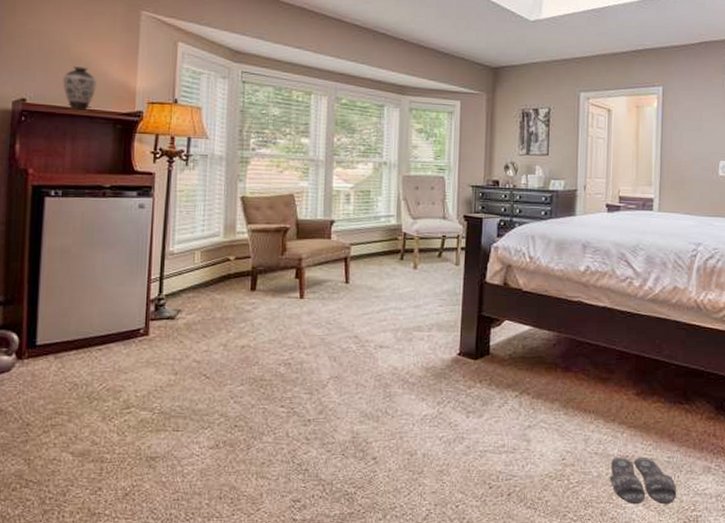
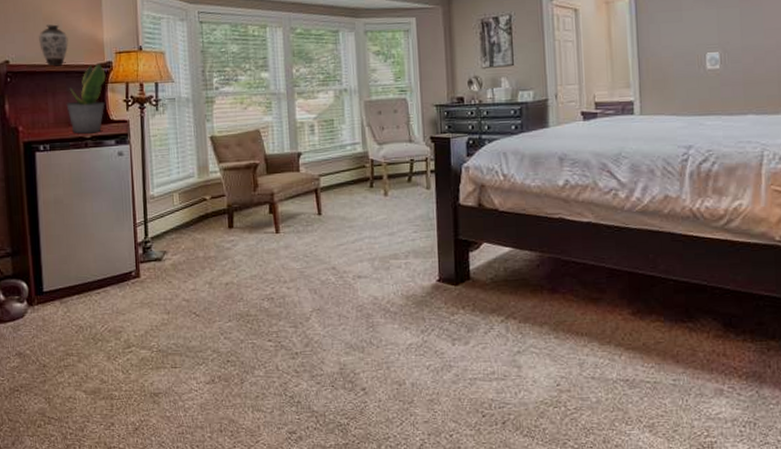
potted plant: none [86,112,135,183] -> present [66,64,106,134]
slippers: present [609,457,677,504] -> none [609,381,687,430]

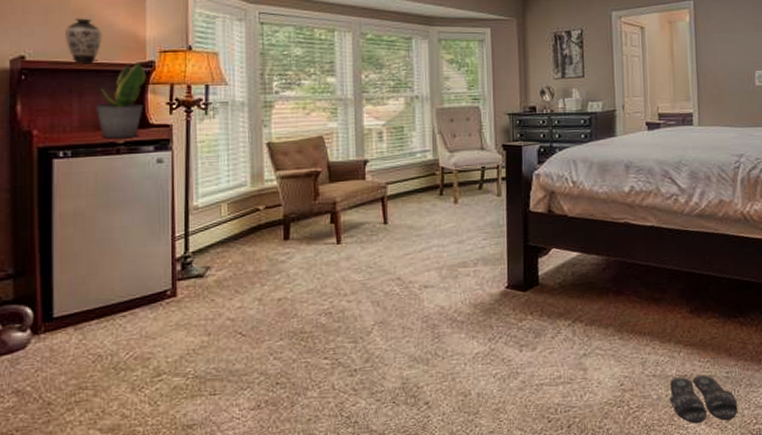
slippers: none [609,381,687,430] -> present [669,375,738,423]

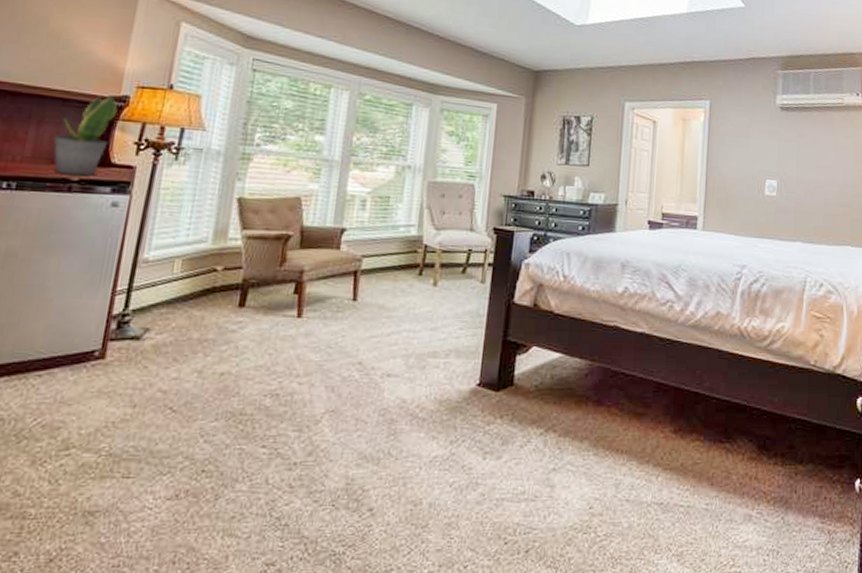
decorative vase: present [65,18,102,66] -> none [34,41,78,93]
slippers: present [669,375,738,423] -> none [641,505,715,559]

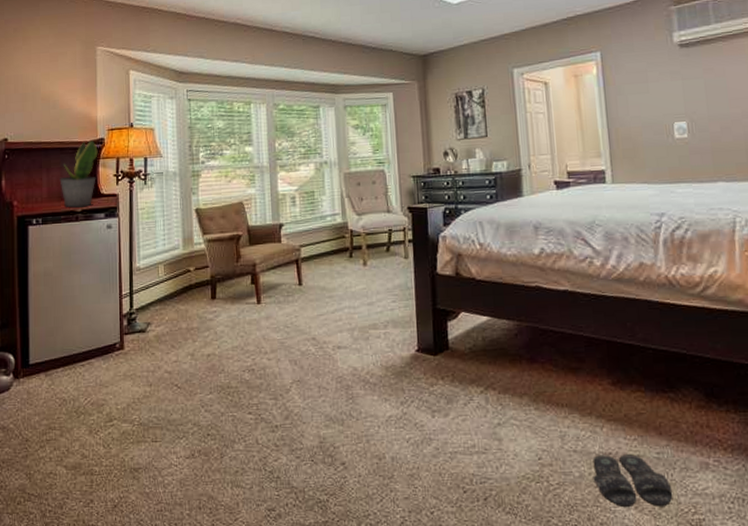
slippers: none [641,505,715,559] -> present [593,454,673,507]

